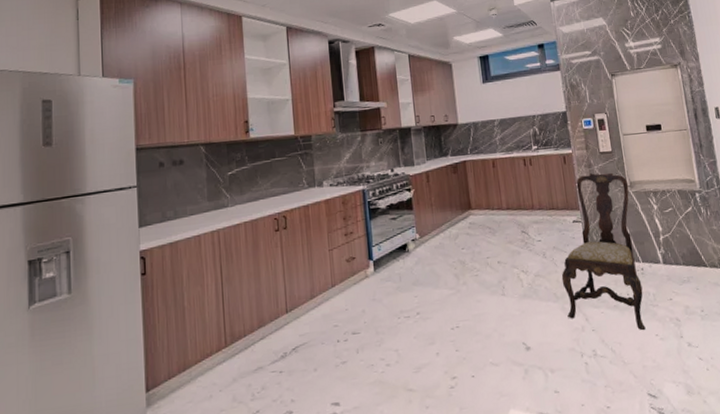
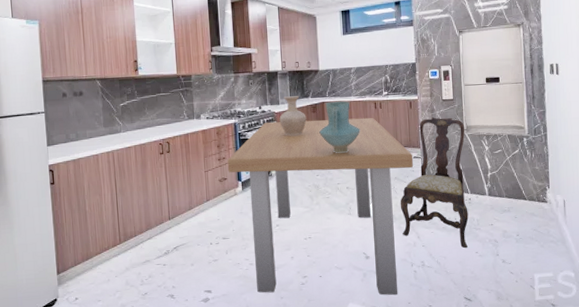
dining table: none [355,176,574,402] -> present [227,117,414,296]
vase: none [415,154,447,203] -> present [279,96,307,137]
ceramic pitcher: none [462,158,510,222] -> present [319,101,360,154]

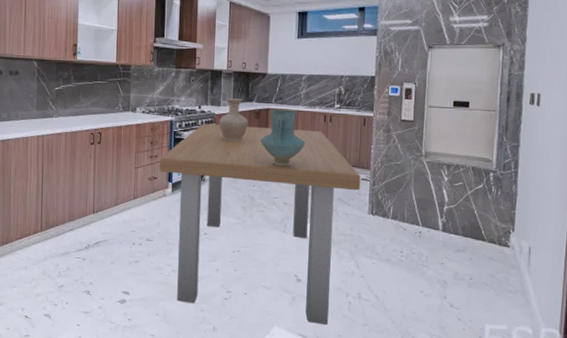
dining chair: present [400,117,469,249] -> none [340,138,423,286]

